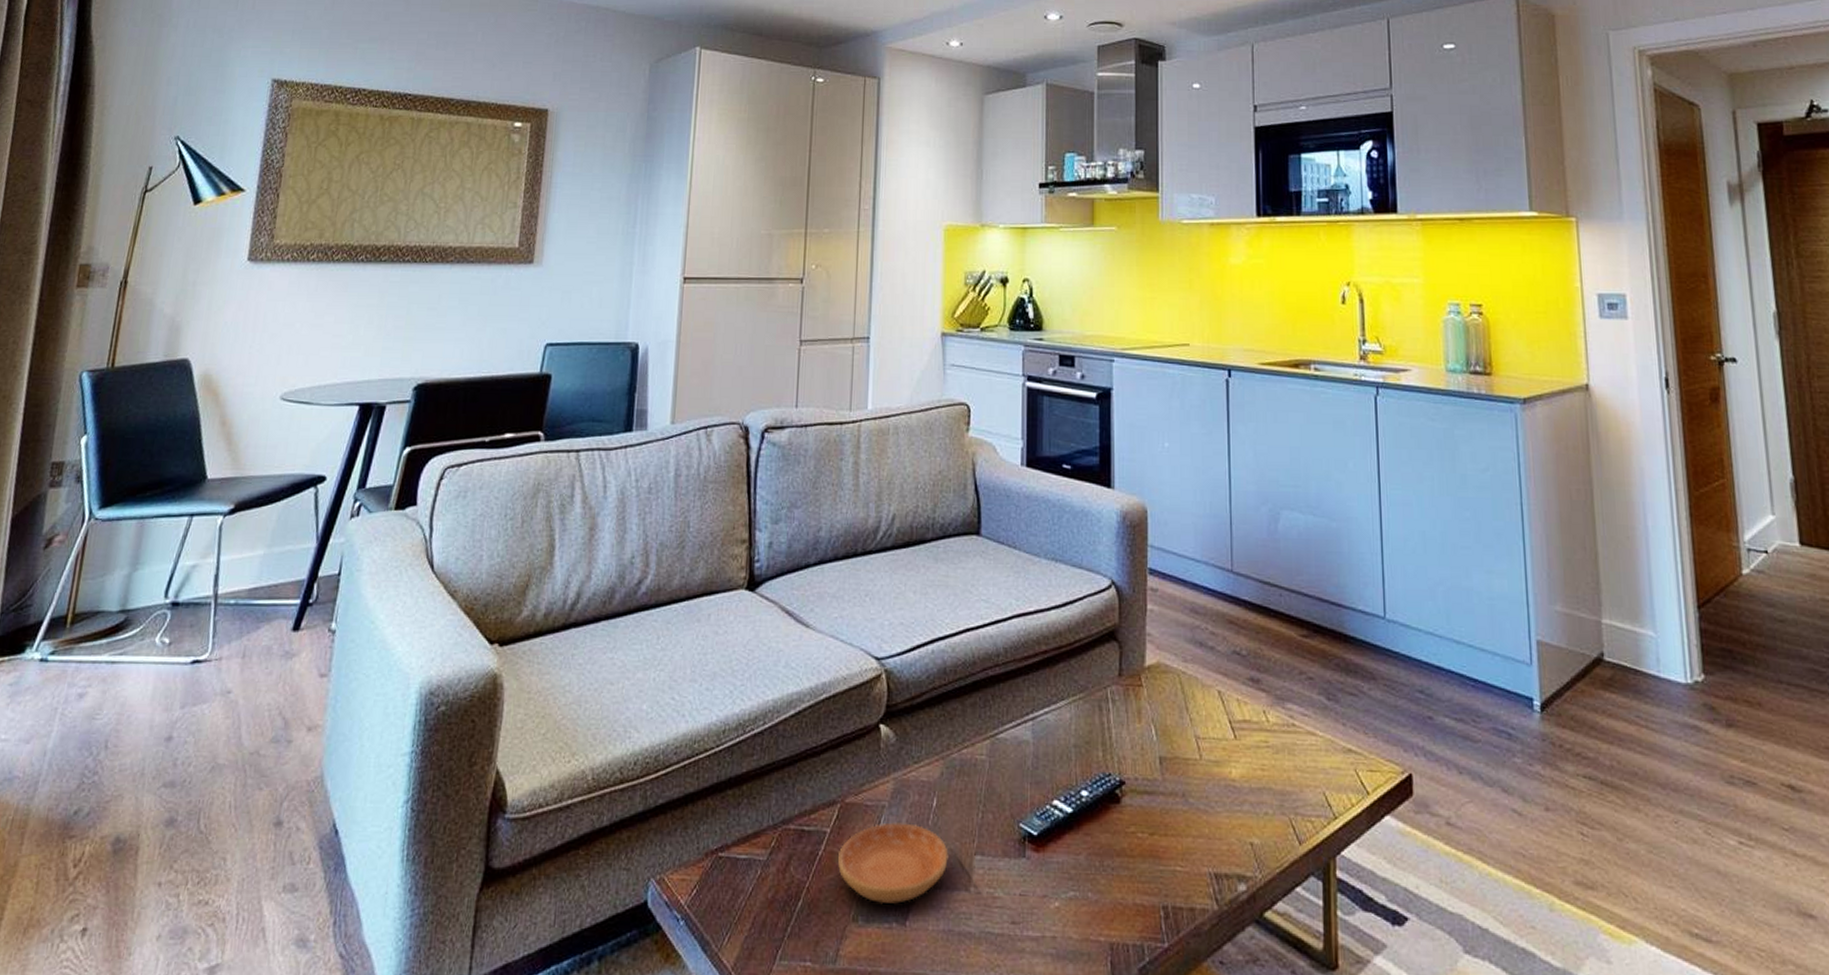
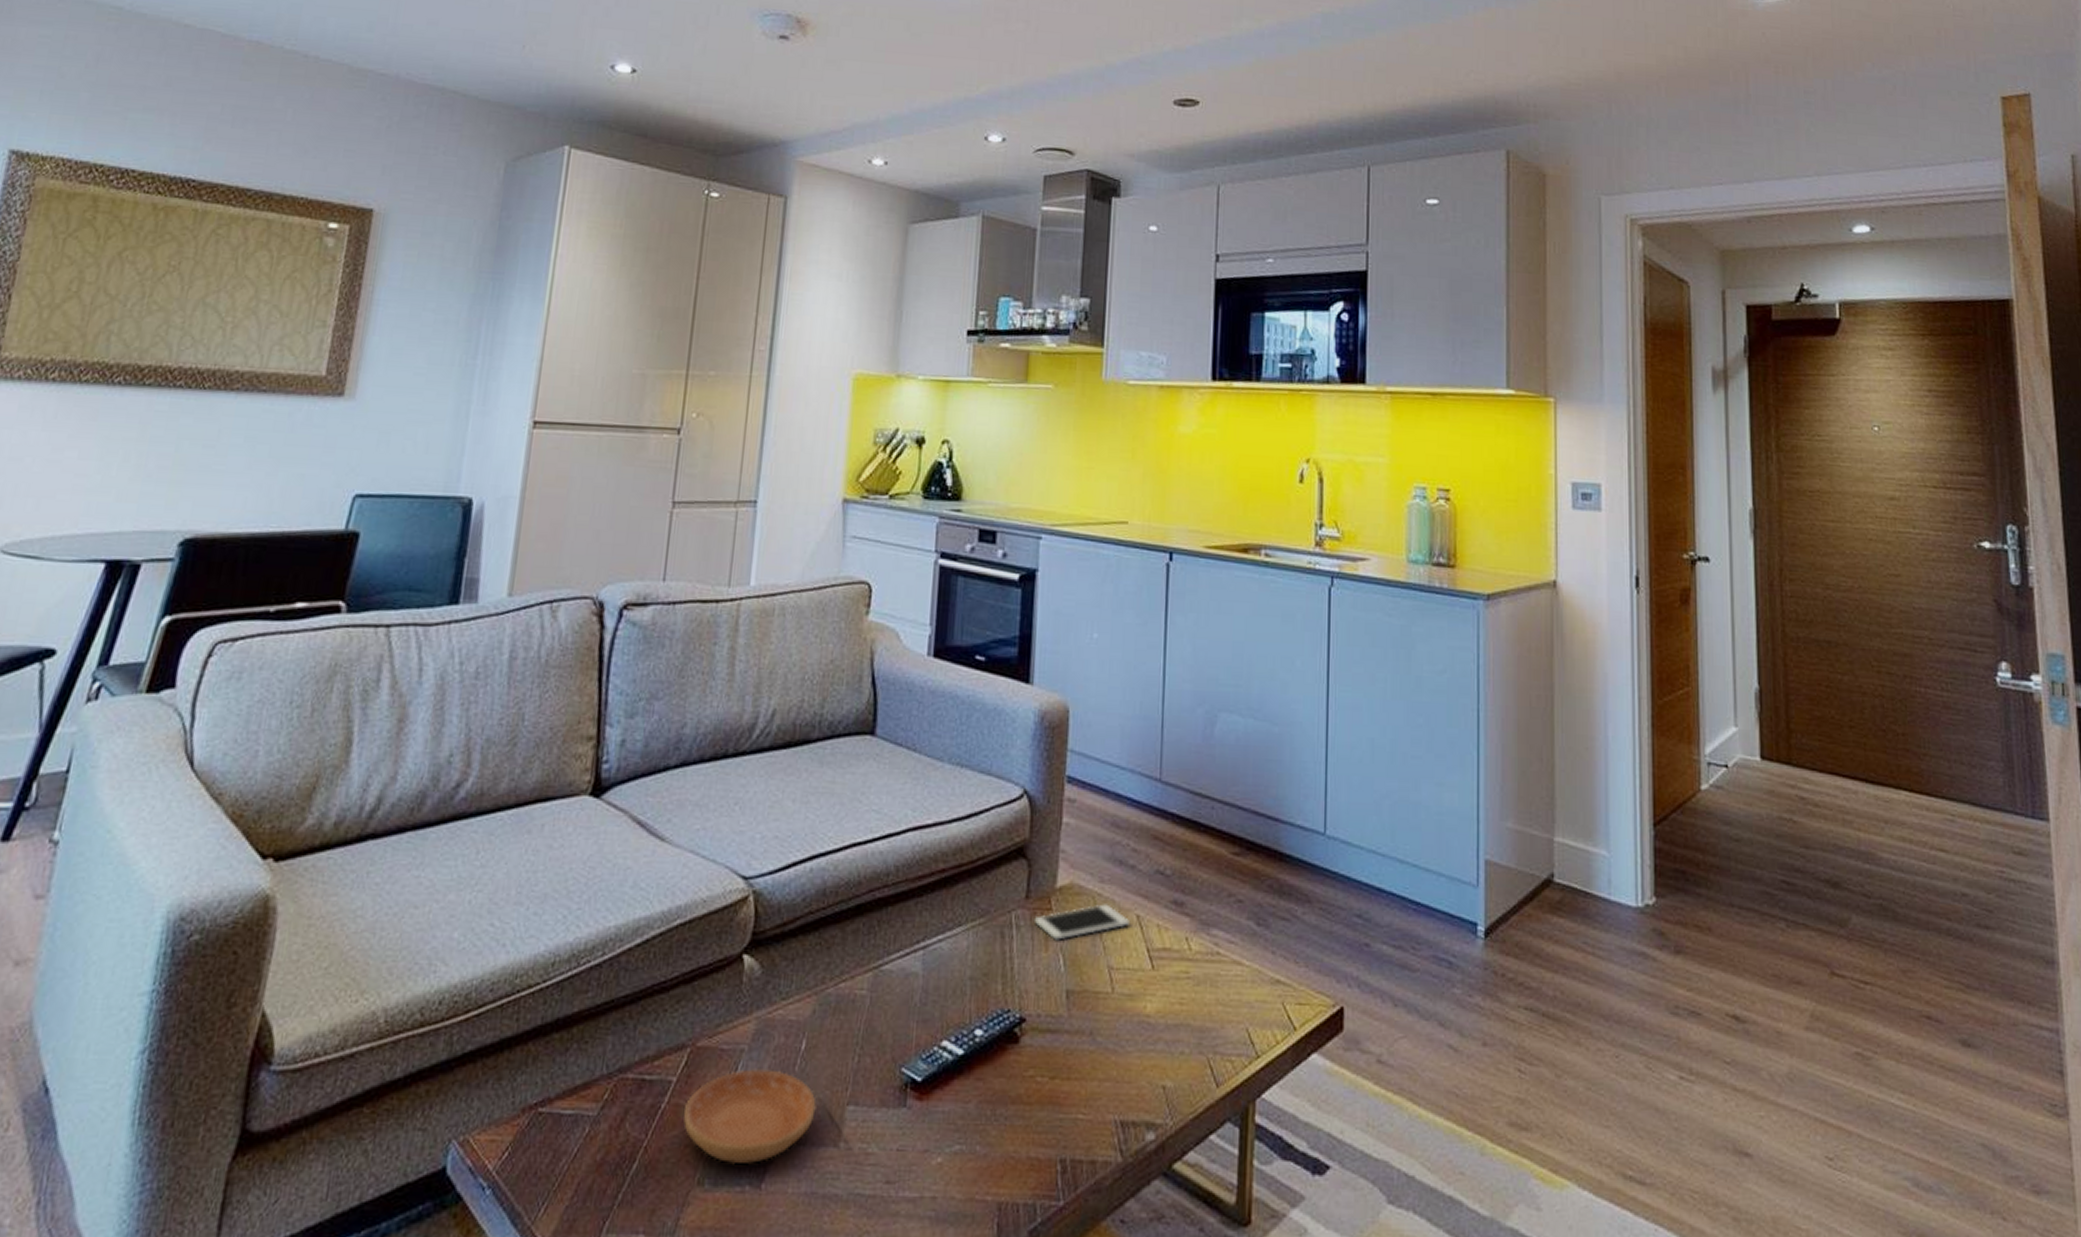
cell phone: none [1127,681,1213,713] -> present [1033,904,1131,940]

